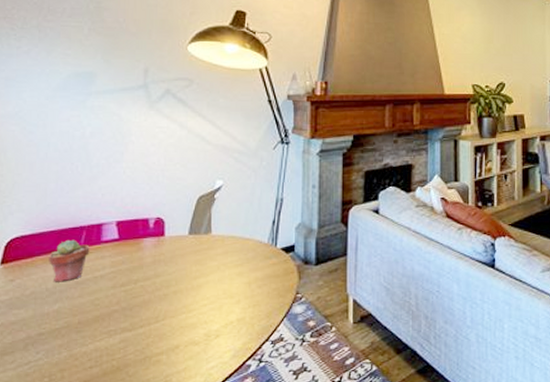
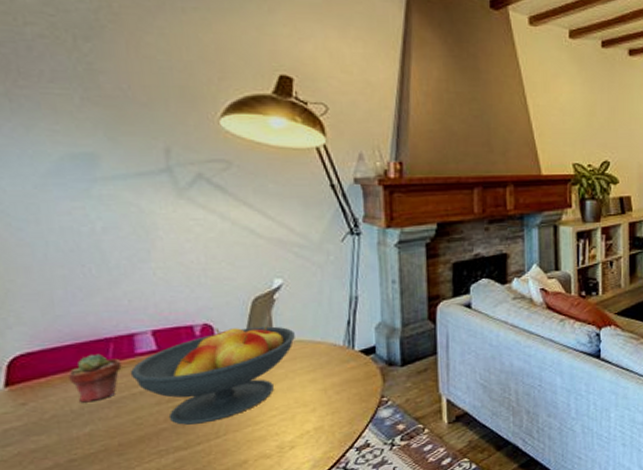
fruit bowl: none [95,221,229,308] -> present [130,325,295,425]

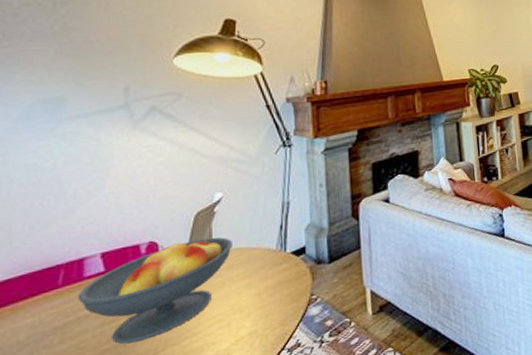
potted succulent: present [68,353,122,403] -> none [18,280,70,333]

